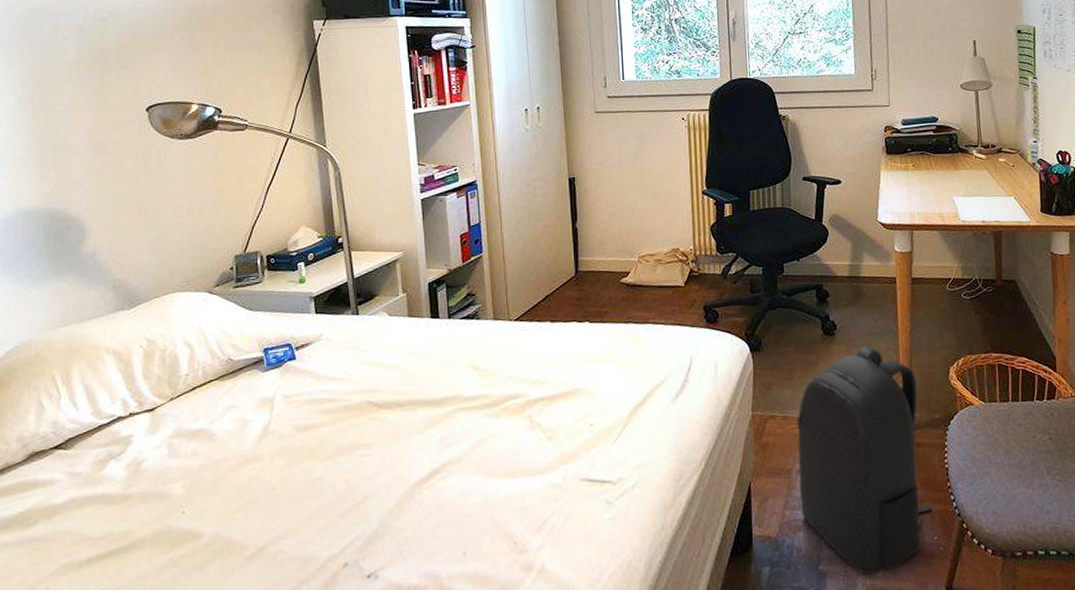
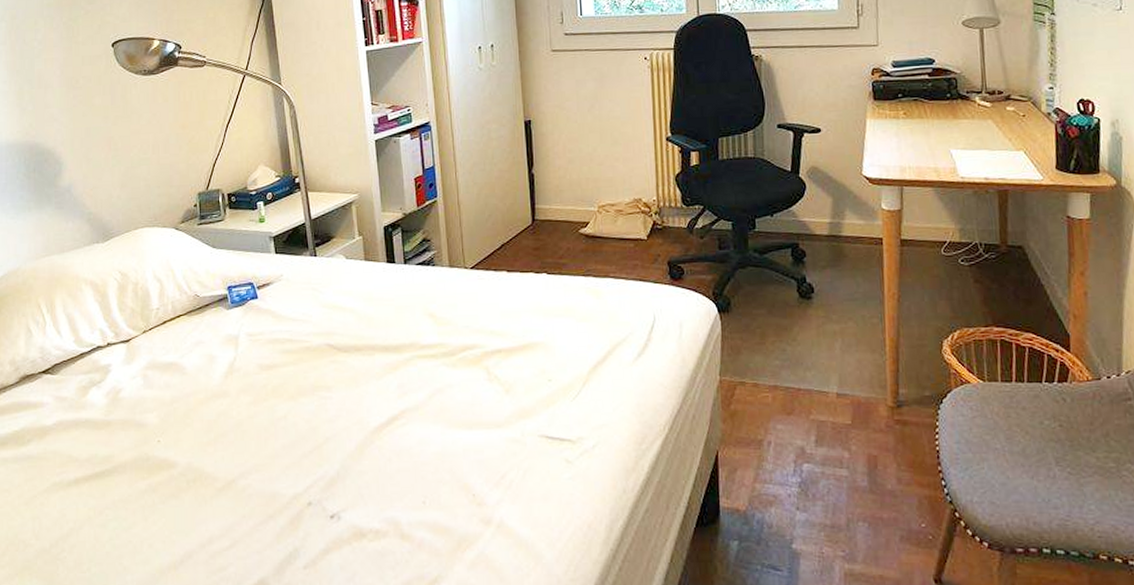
backpack: present [797,346,932,575] -> none [769,312,919,558]

